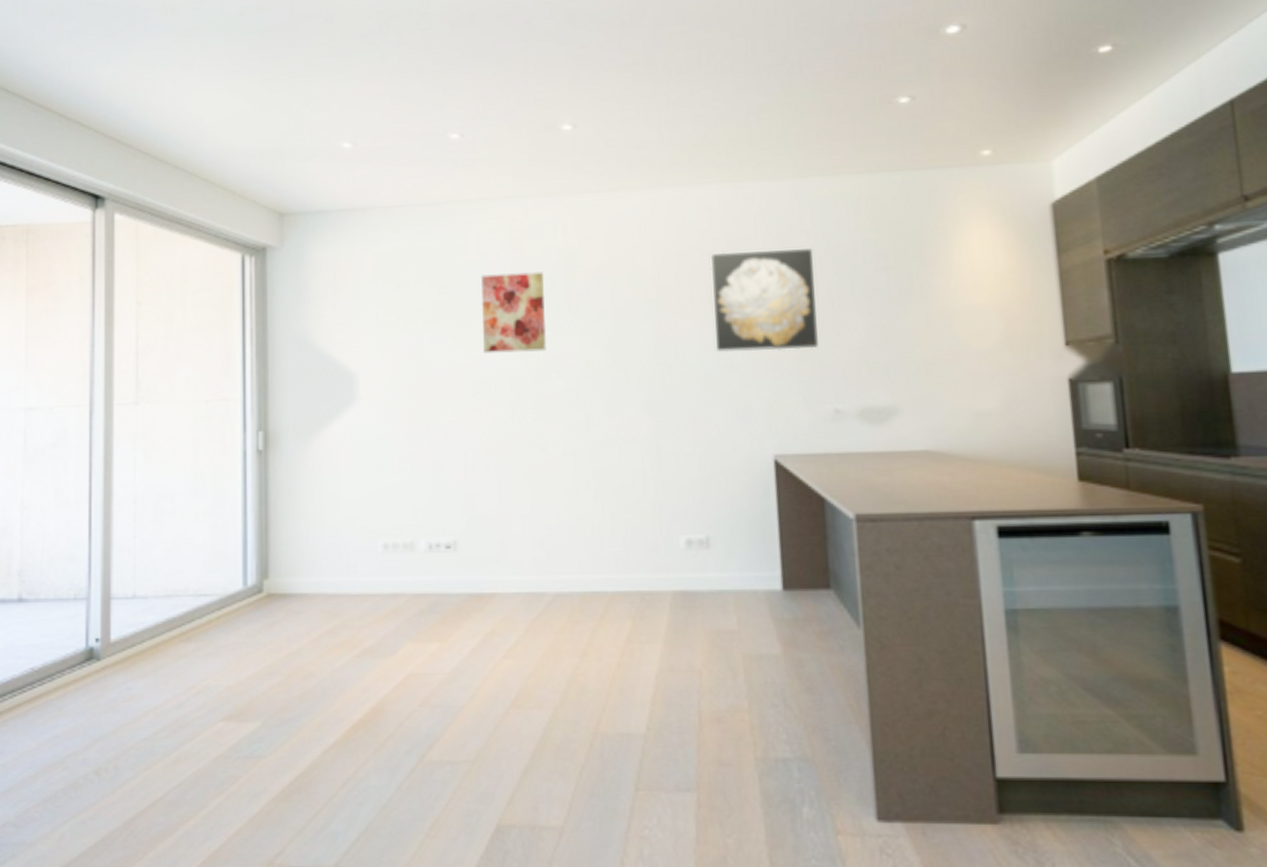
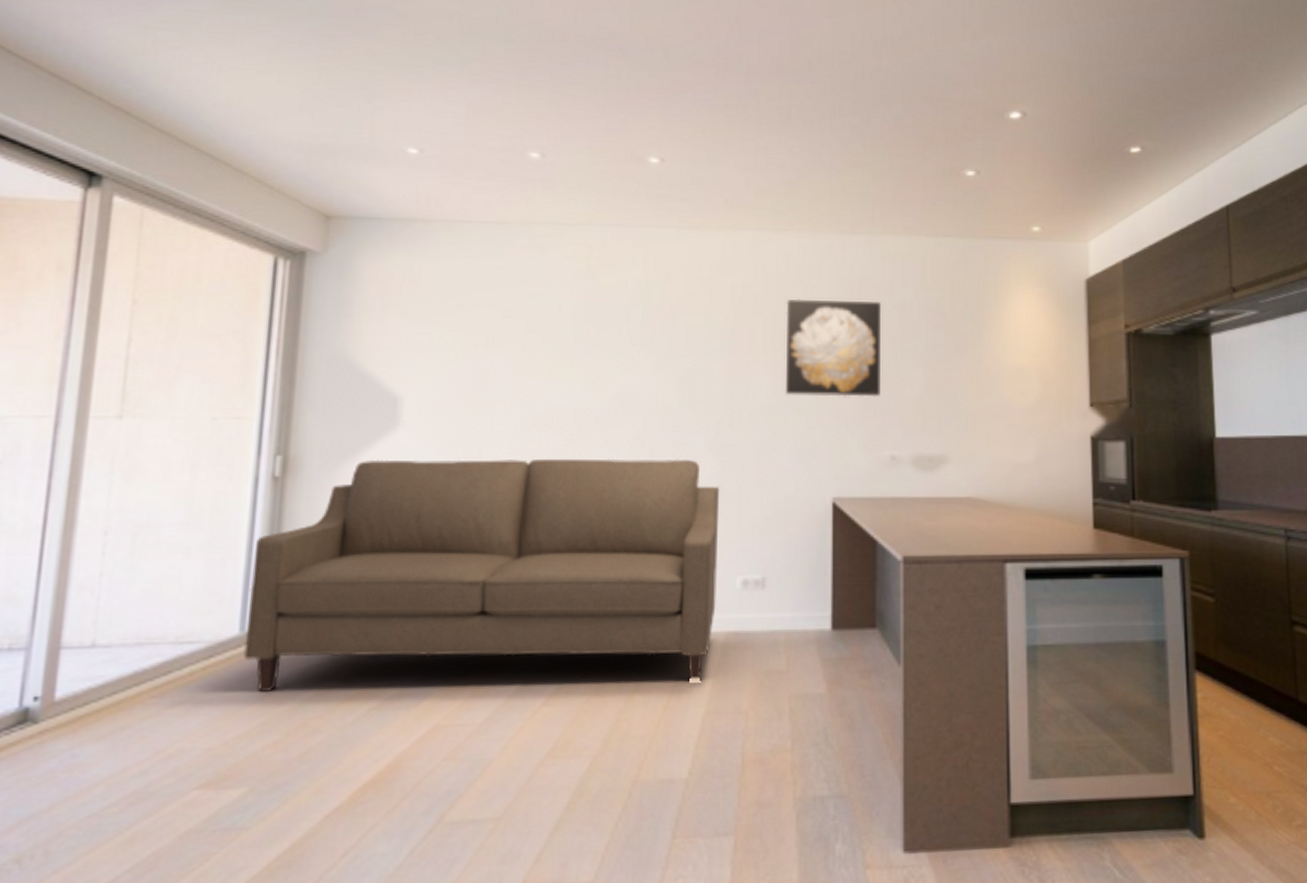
sofa: none [247,421,662,639] -> present [243,458,720,692]
wall art: present [480,272,547,354] -> none [548,301,618,384]

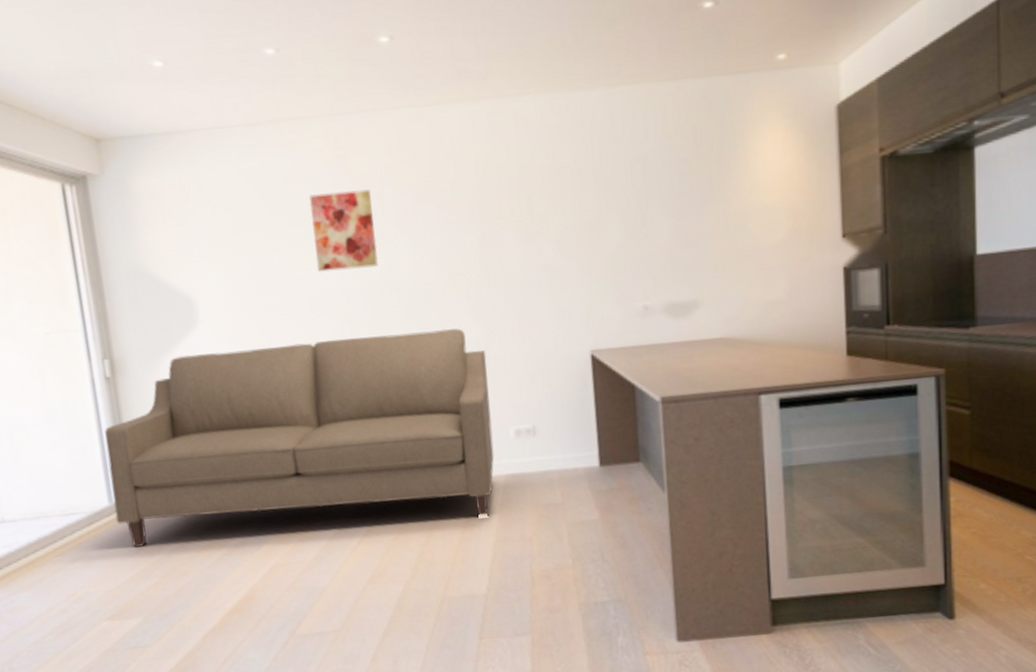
wall art: none [548,301,618,384] -> present [309,189,379,272]
wall art: present [786,299,882,397] -> none [529,156,629,259]

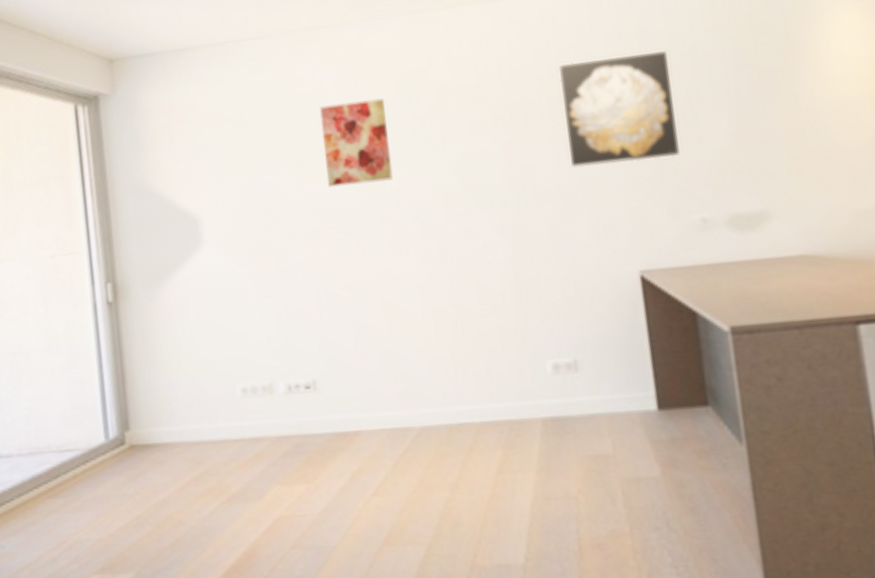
sofa: present [104,328,495,547] -> none [103,247,529,491]
wall art: none [529,156,629,259] -> present [558,51,680,167]

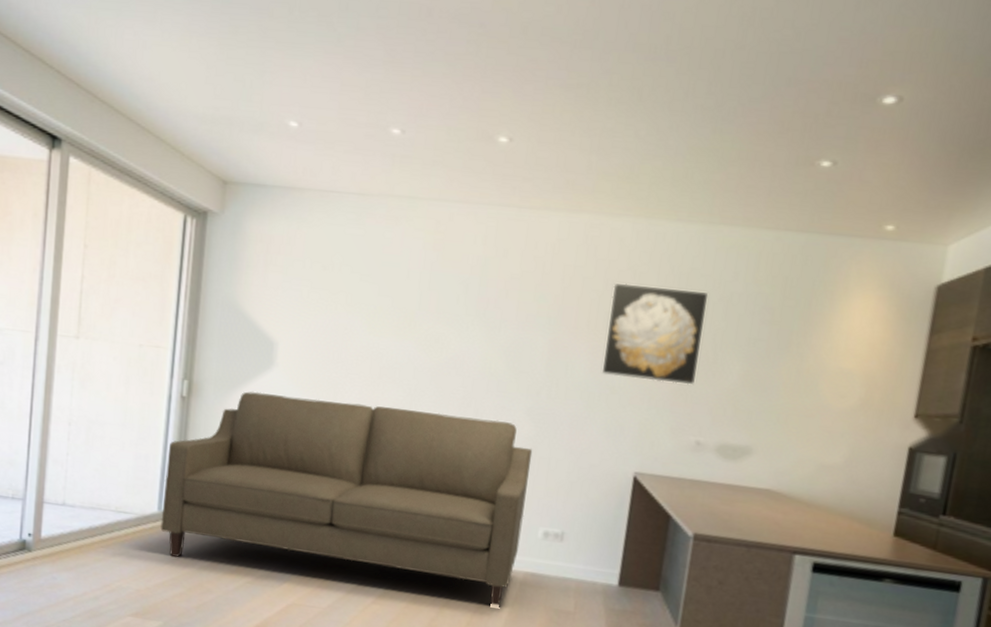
sofa: none [103,247,529,491] -> present [160,391,533,606]
wall art: present [319,98,393,188] -> none [393,269,458,348]

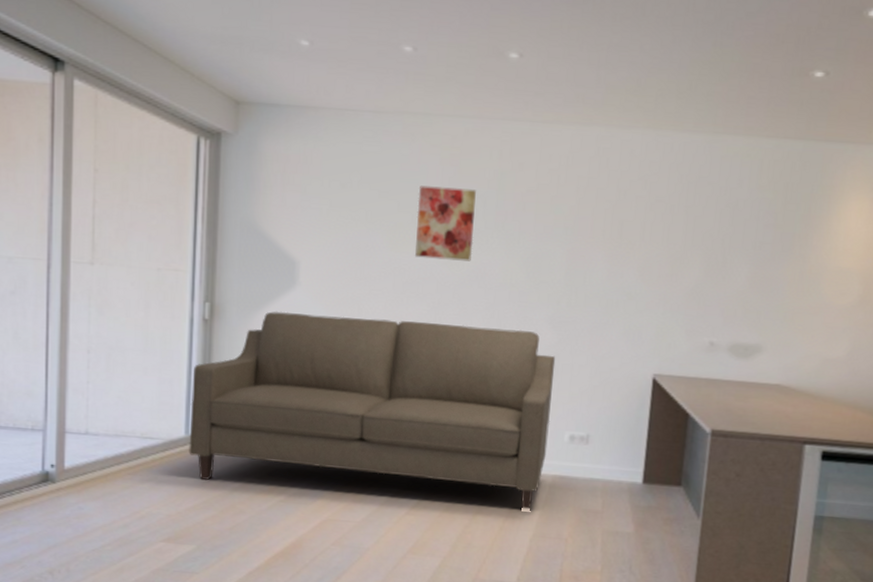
wall art: none [393,269,458,348] -> present [415,185,476,262]
wall art: present [603,283,709,385] -> none [619,193,716,288]

